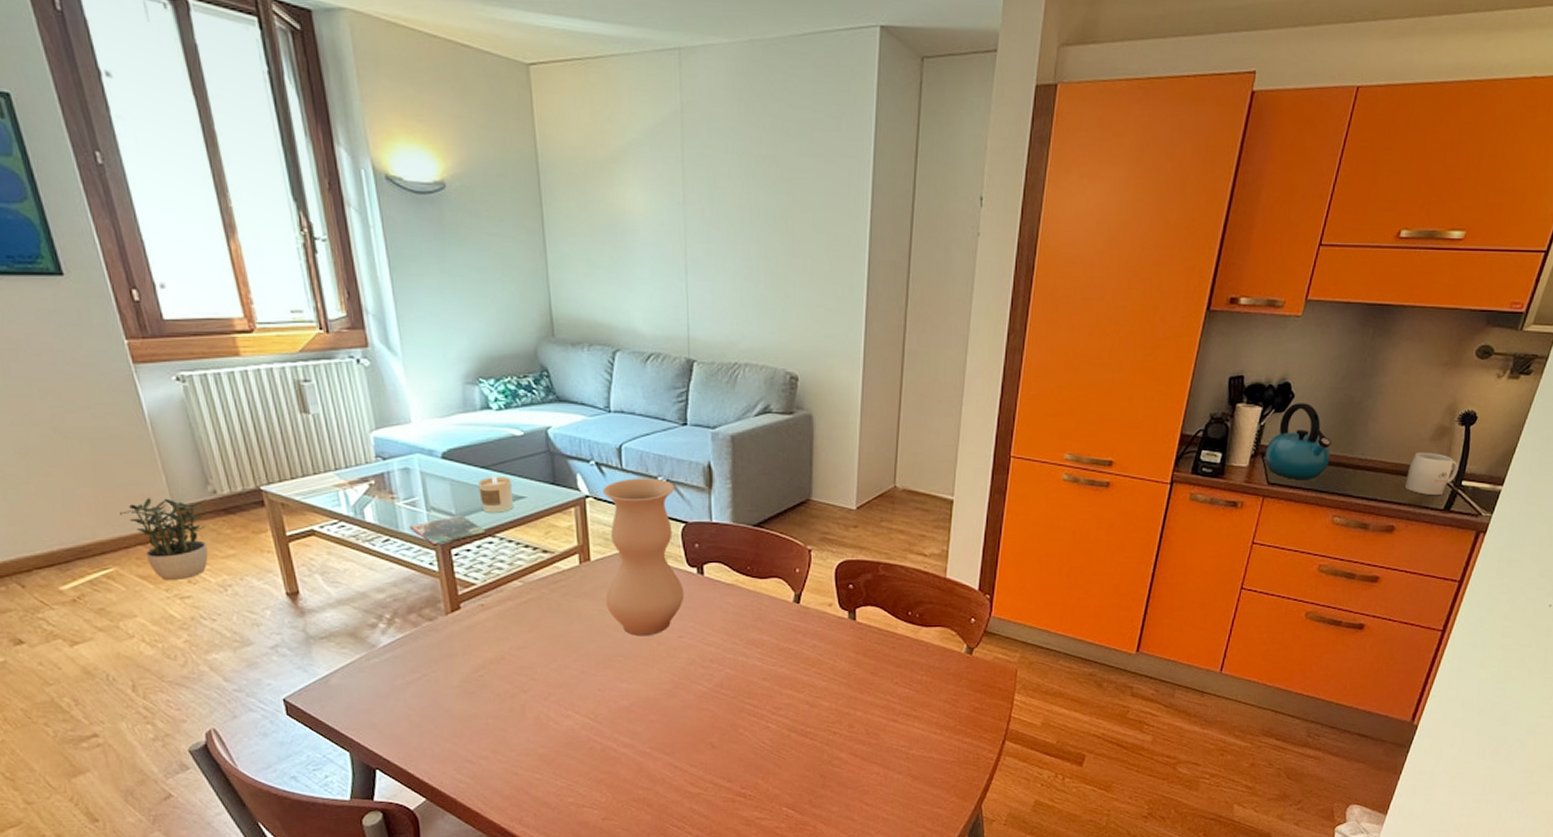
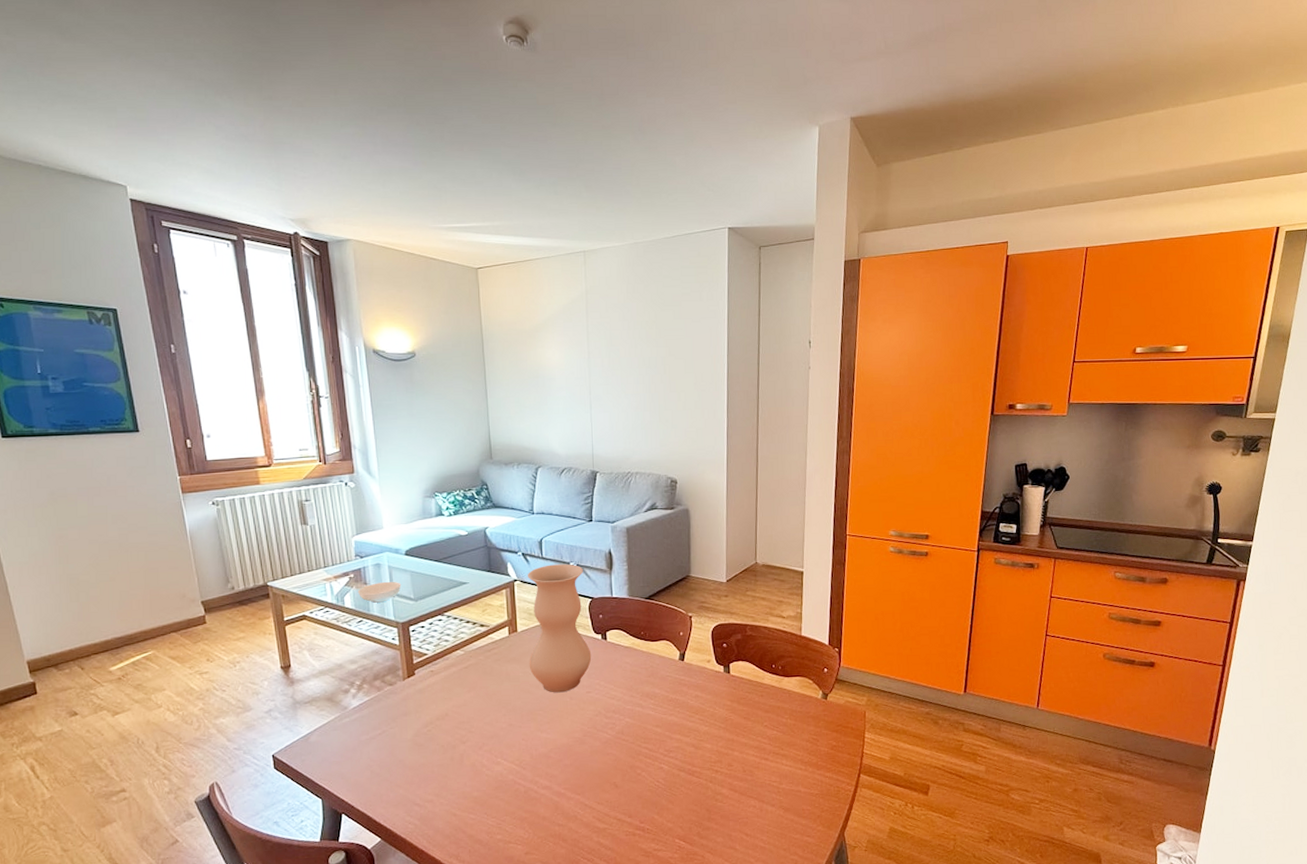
potted plant: present [120,498,208,580] -> none [161,594,226,659]
bowl: none [381,491,439,518] -> present [357,581,402,603]
magazine: present [410,514,486,546] -> none [378,598,437,624]
candle: present [478,476,514,514] -> none [432,567,459,597]
kettle: present [1264,403,1332,479] -> none [1051,482,1106,543]
mug: present [1404,452,1459,496] -> none [1170,517,1213,552]

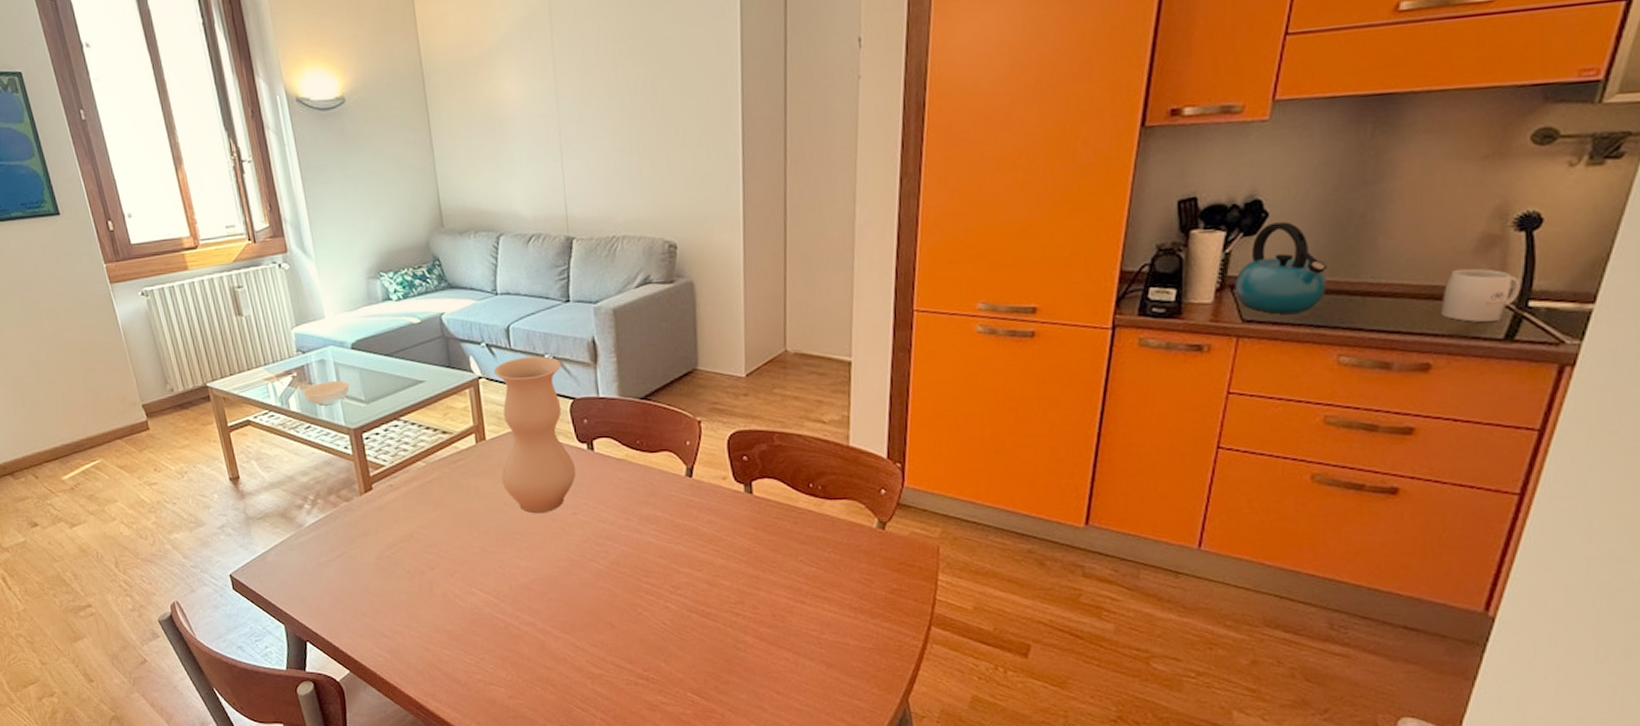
kettle: none [1051,482,1106,543] -> present [1234,222,1327,314]
mug: none [1170,517,1213,552] -> present [1440,268,1521,323]

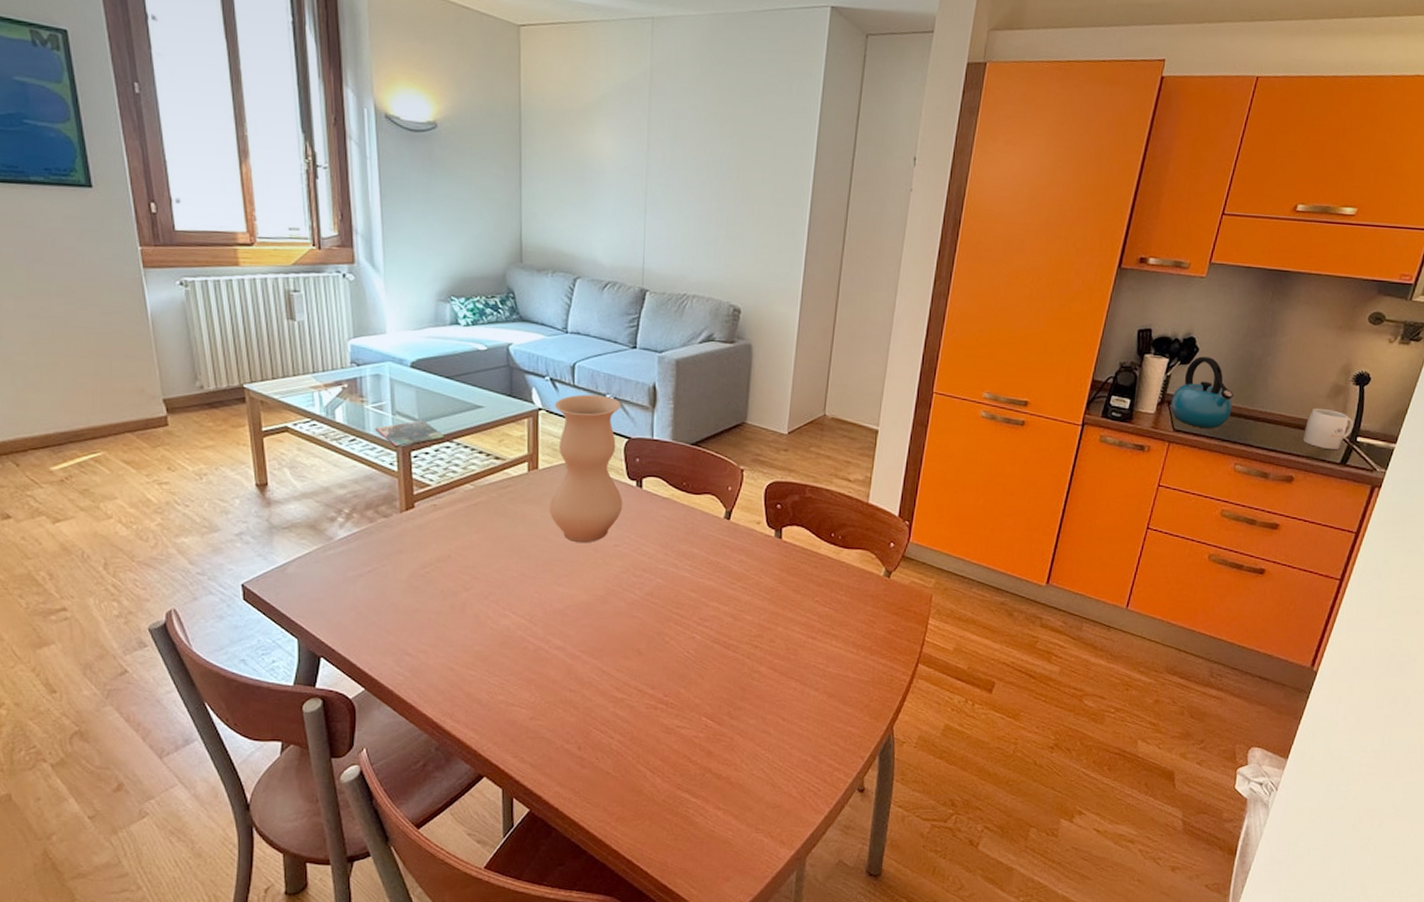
bowl: present [302,380,350,406] -> none [351,396,404,420]
magazine: none [327,400,392,431] -> present [375,420,445,447]

